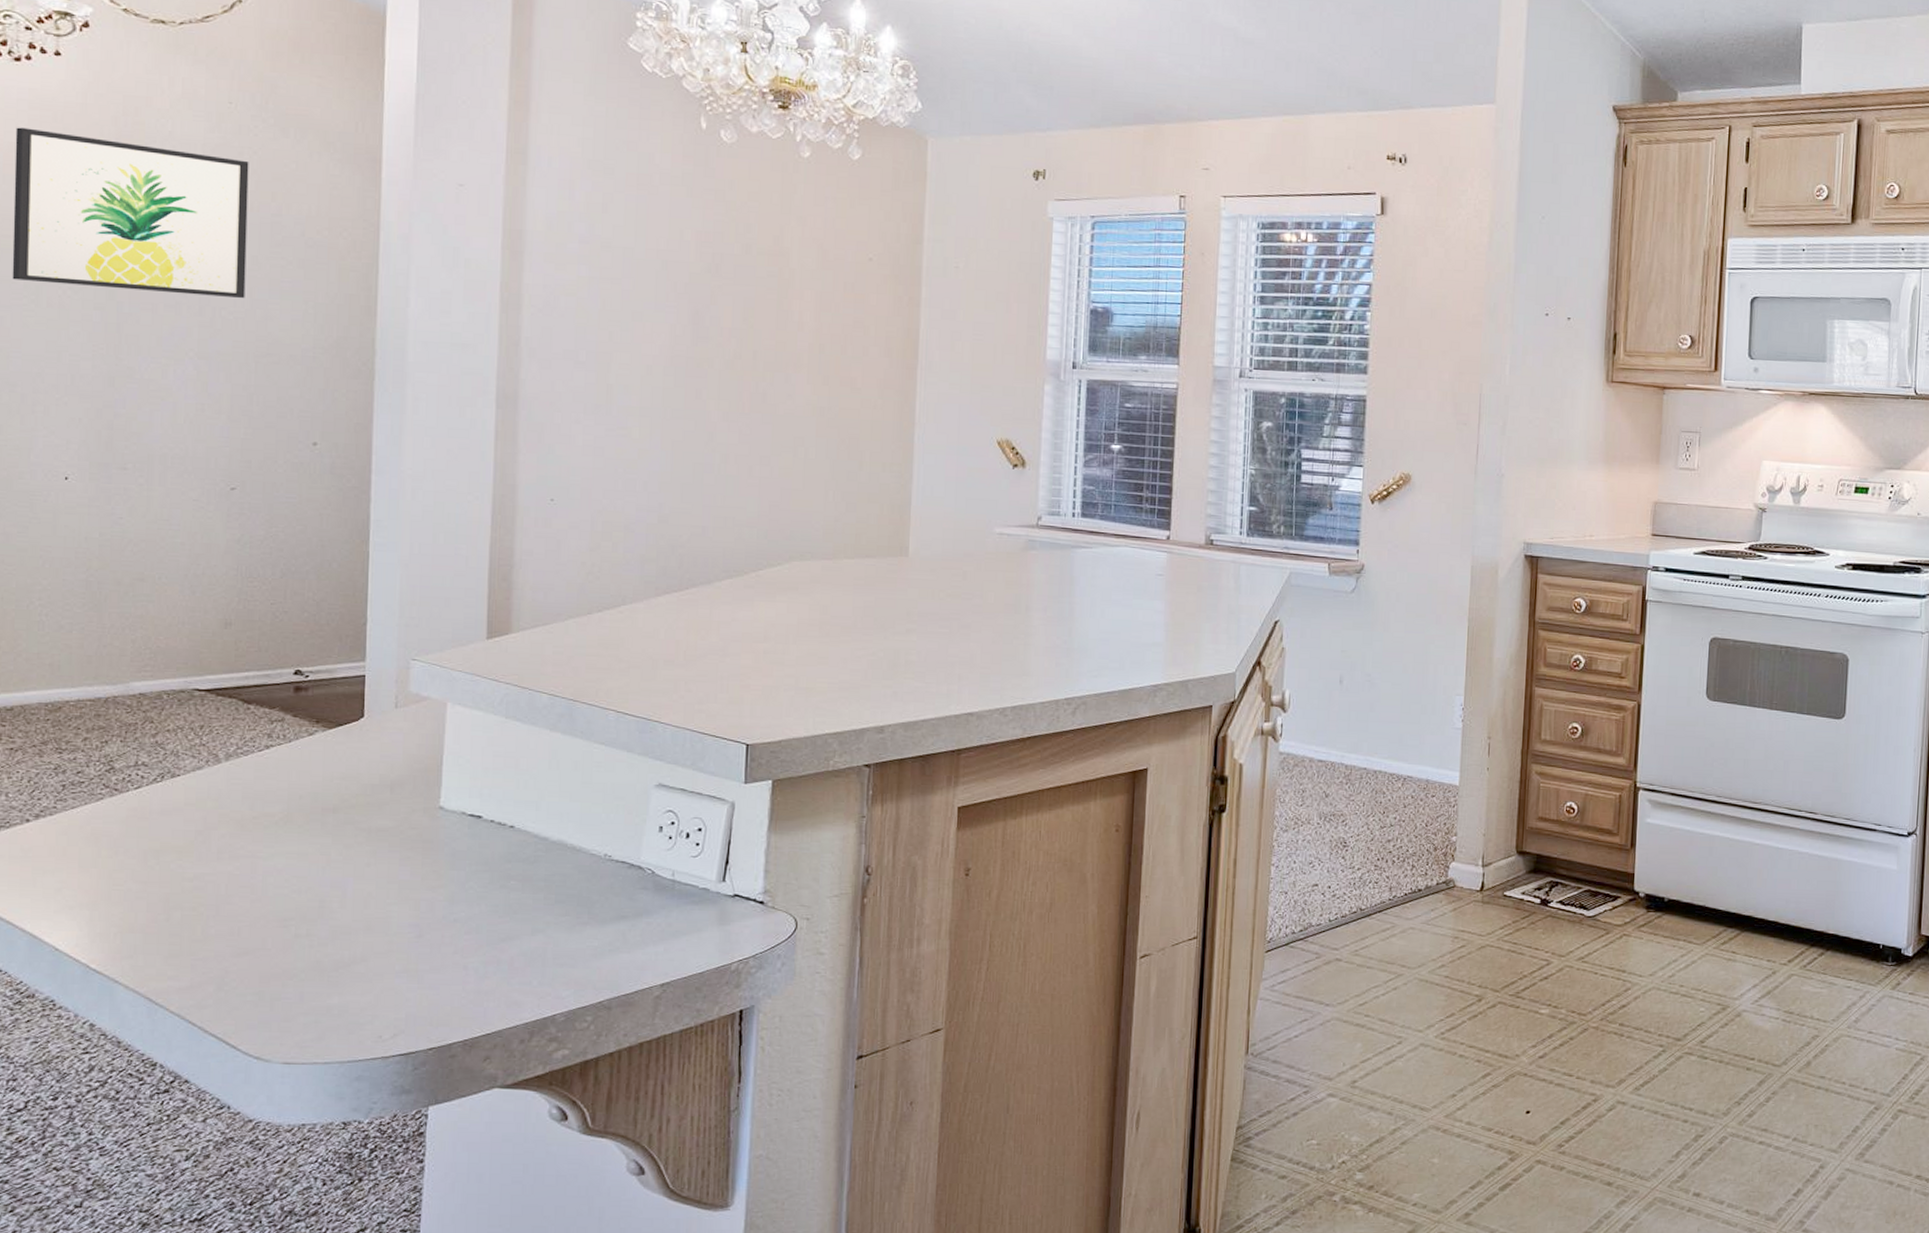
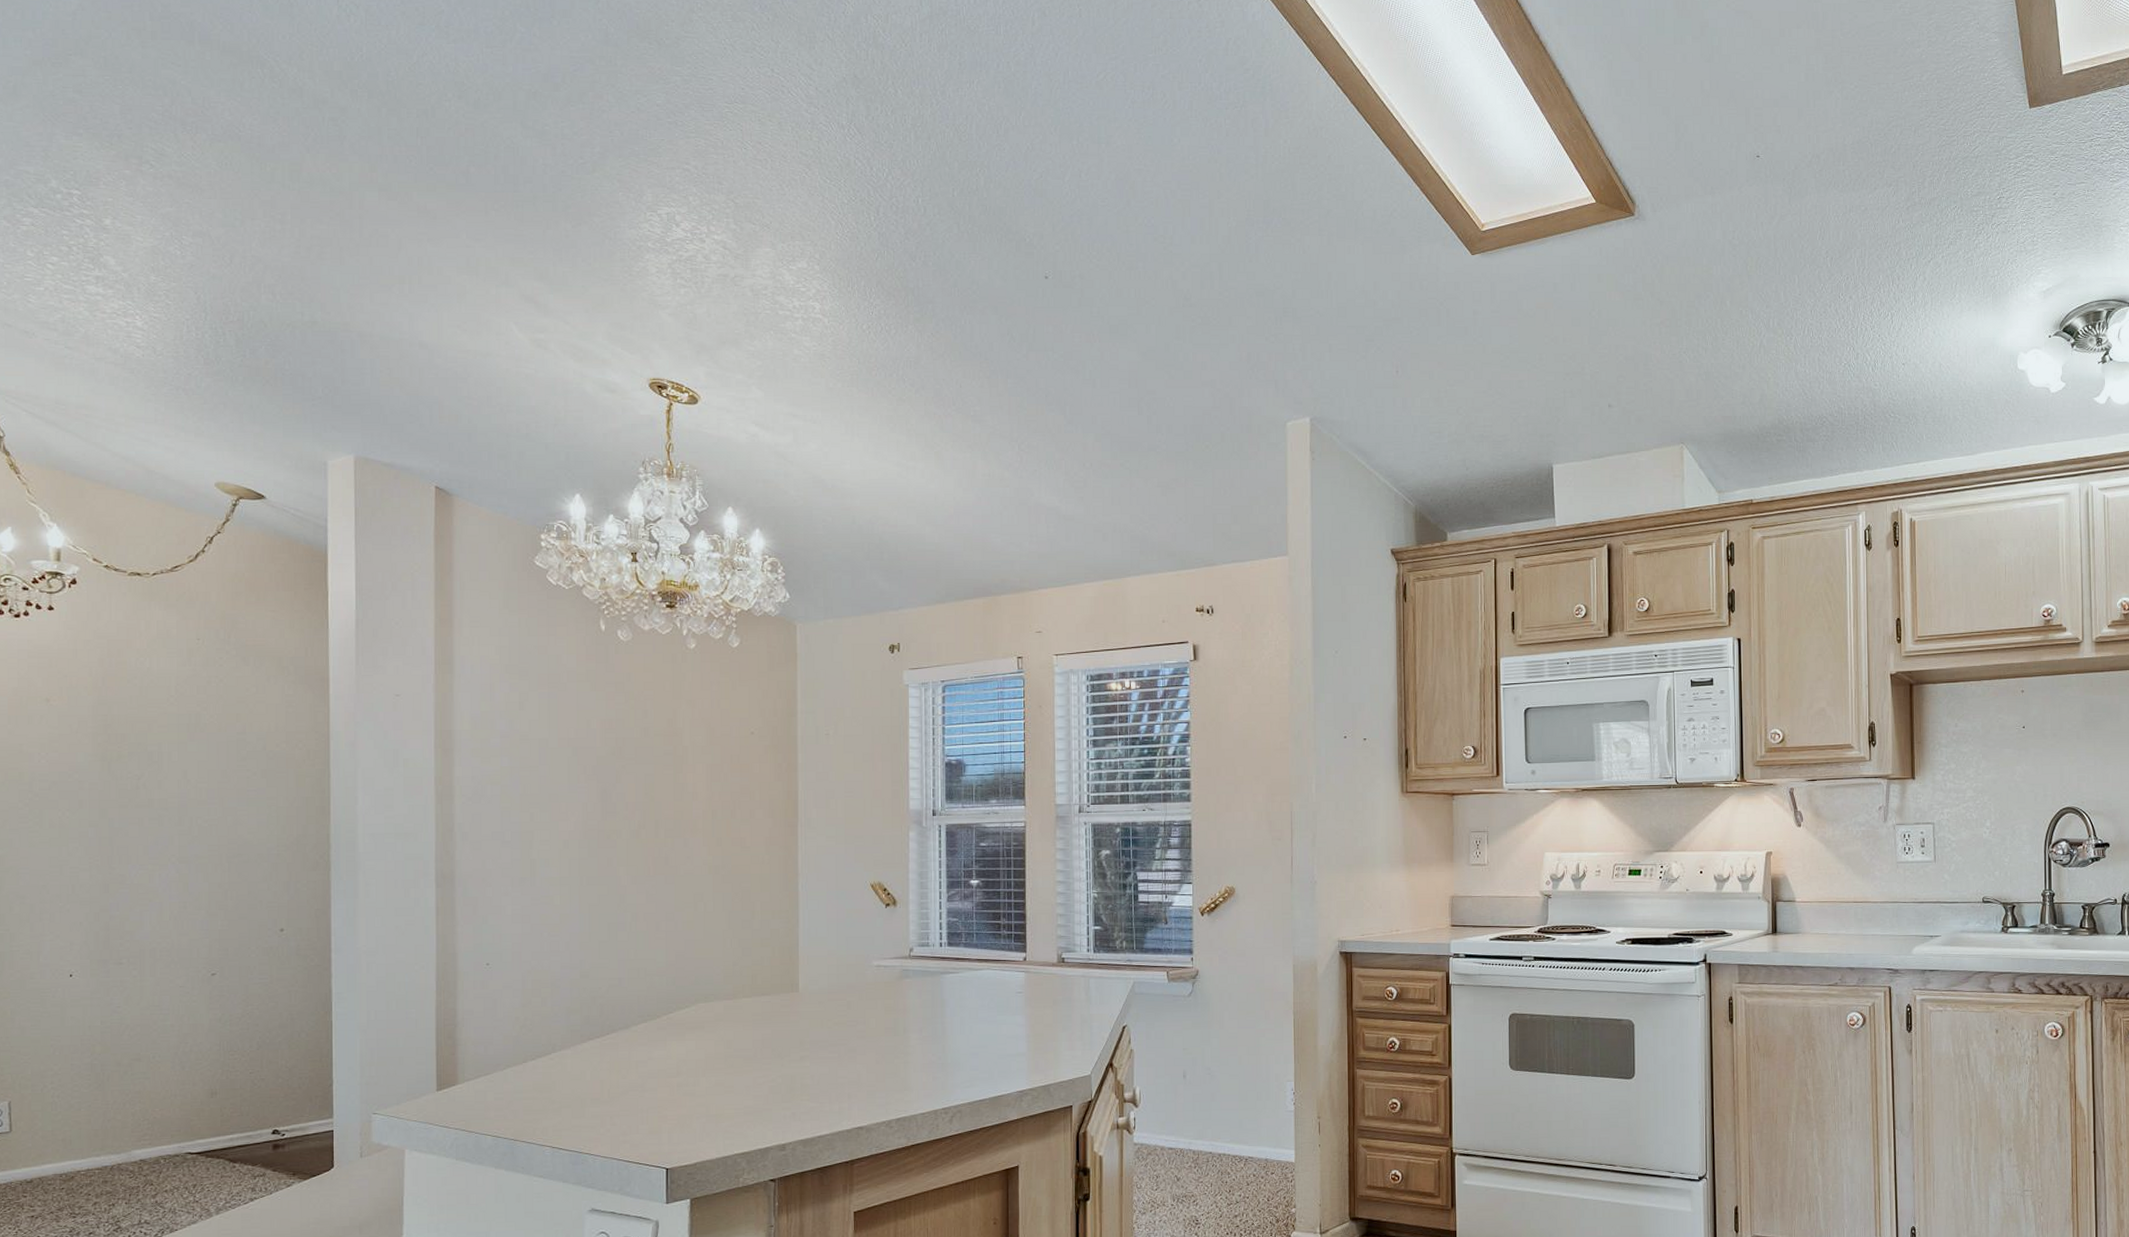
wall art: present [12,127,249,299] -> none [17,674,217,808]

